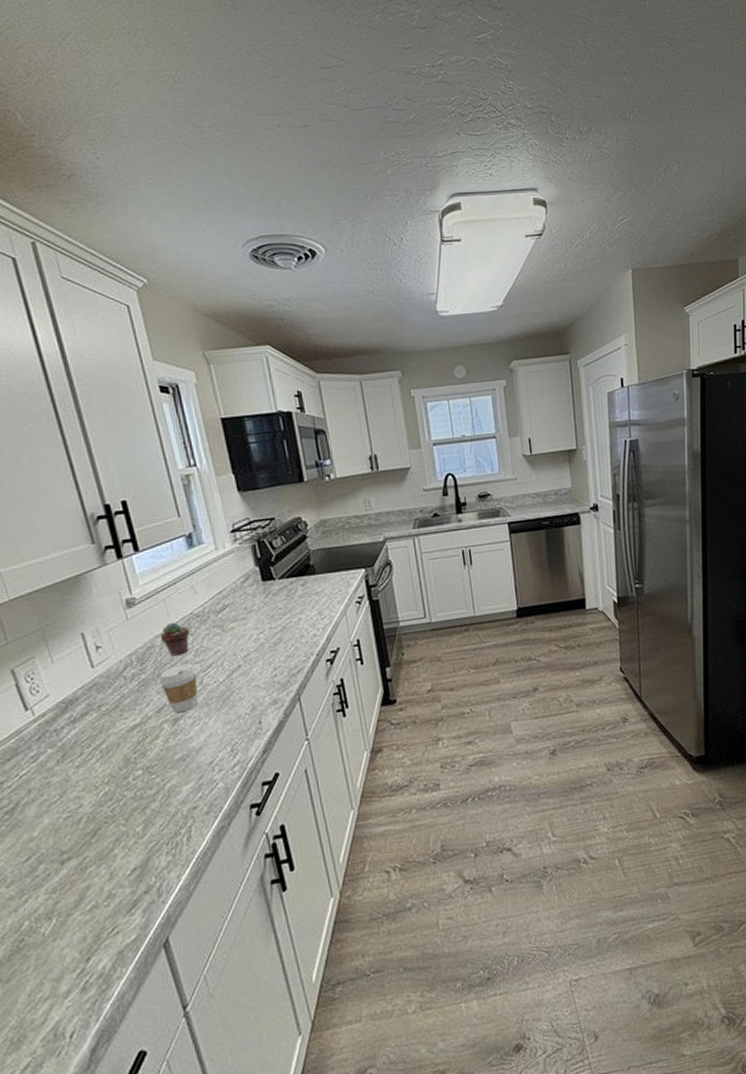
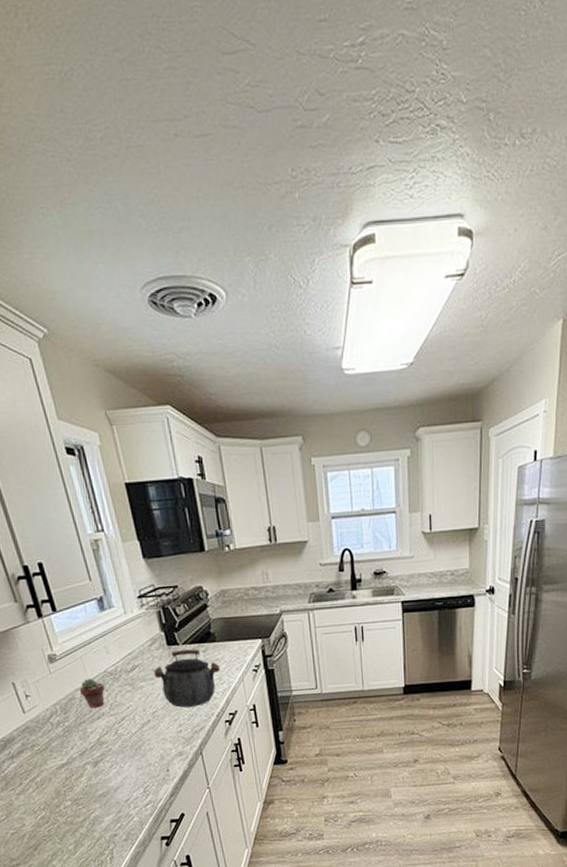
coffee cup: present [158,663,198,713] -> none [80,715,114,757]
kettle: none [246,583,320,649] -> present [154,649,220,708]

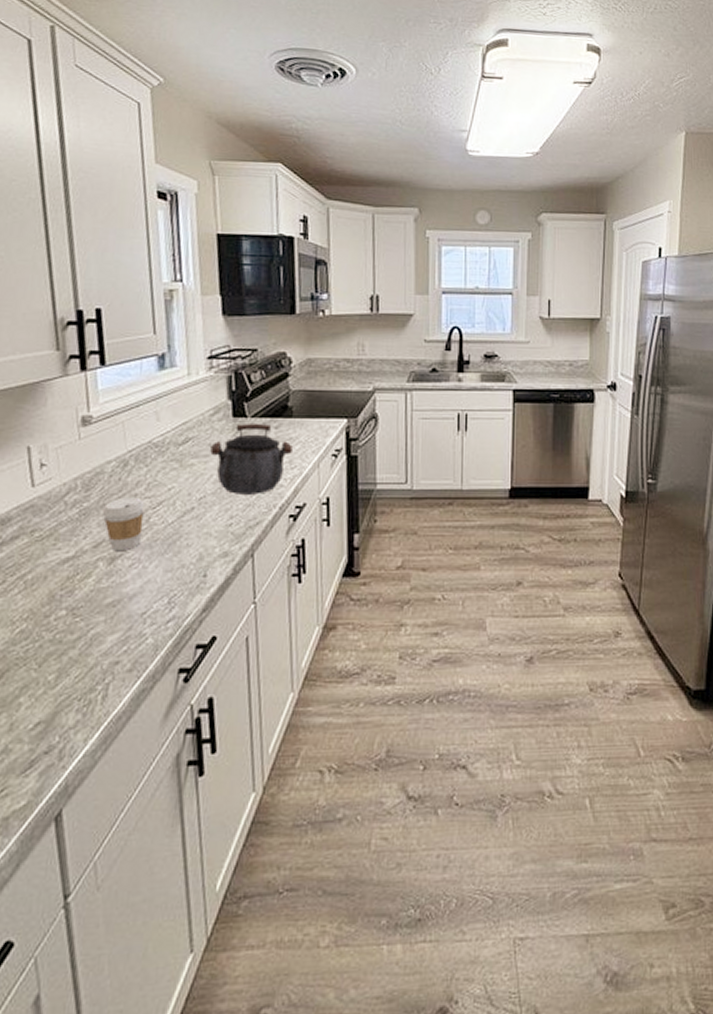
potted succulent: present [79,678,105,708] -> none [111,448,145,487]
coffee cup: none [80,715,114,757] -> present [102,497,145,552]

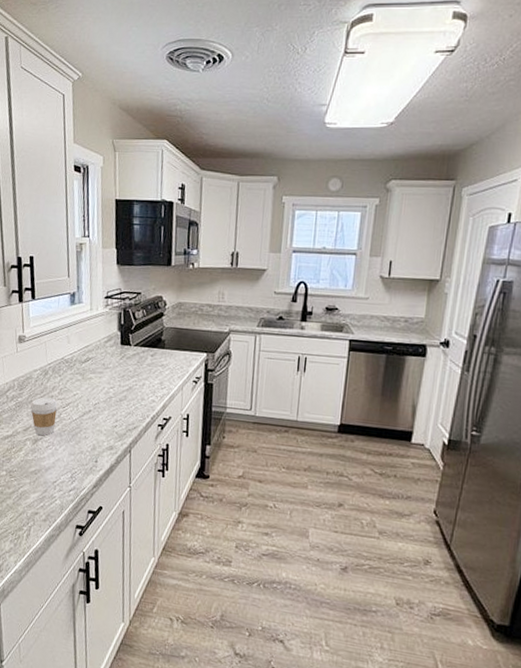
kettle: present [210,423,292,495] -> none [104,350,163,406]

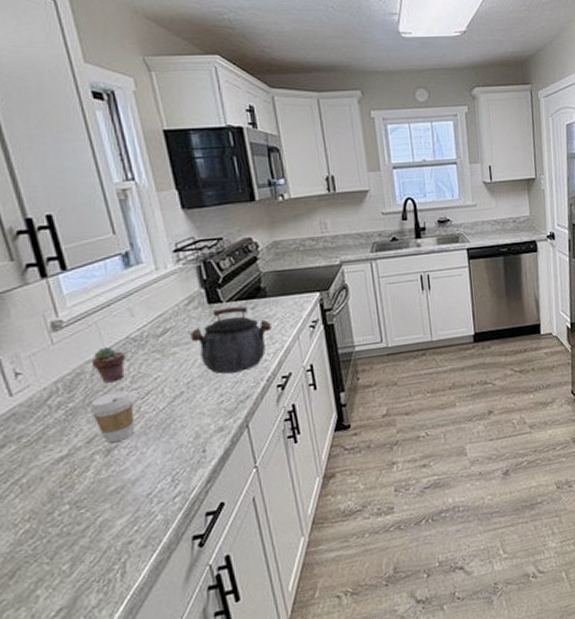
potted succulent: none [37,362,59,390] -> present [91,346,126,383]
kettle: none [104,350,163,406] -> present [190,306,271,374]

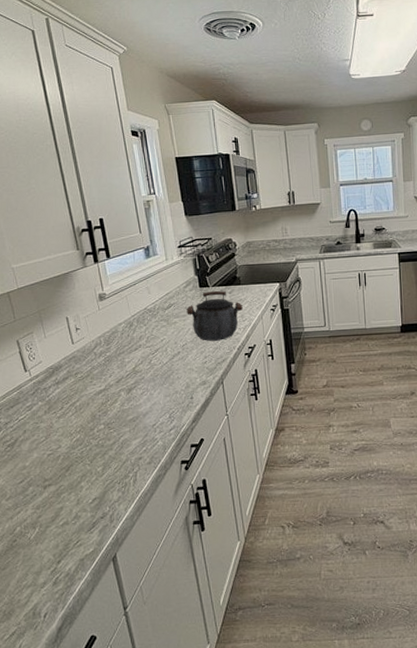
coffee cup: present [89,390,135,444] -> none [119,347,147,385]
potted succulent: present [91,346,126,383] -> none [122,314,143,341]

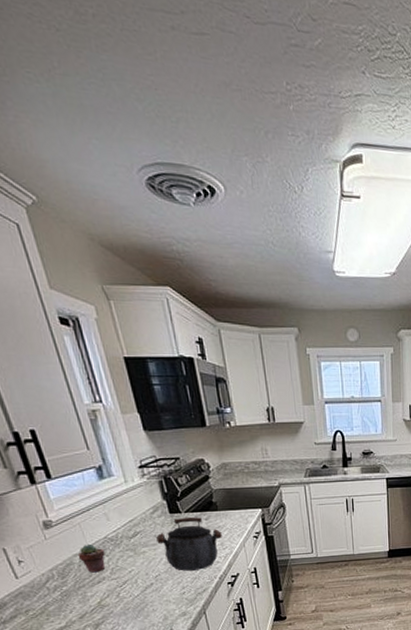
potted succulent: none [122,314,143,341] -> present [77,543,105,573]

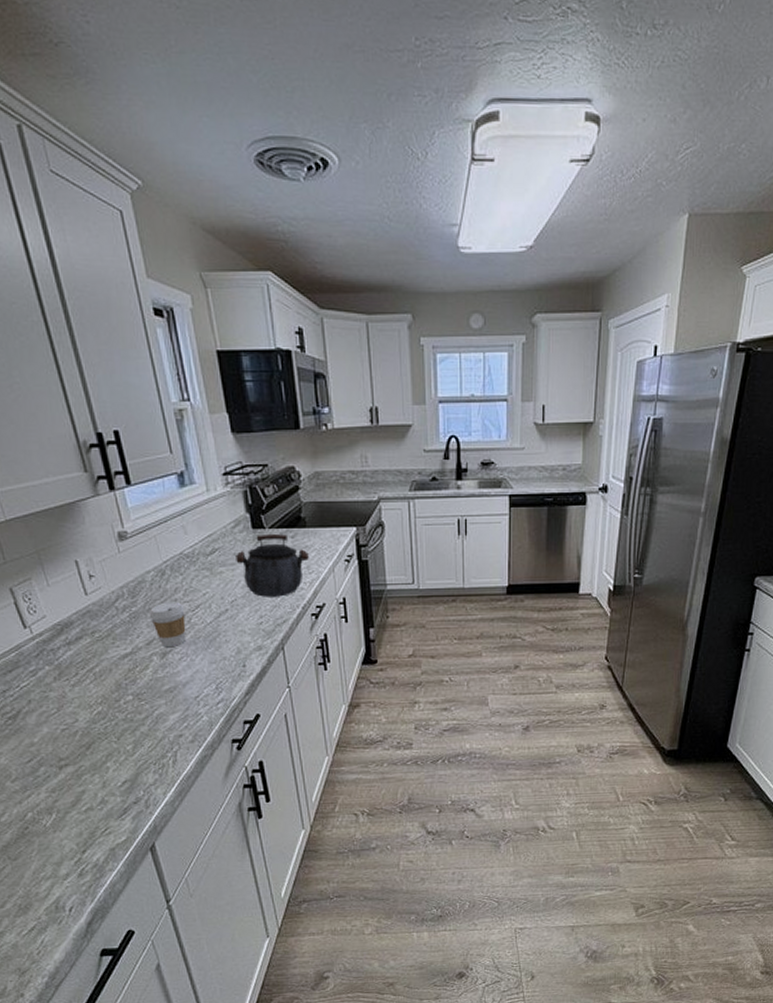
potted succulent: present [77,543,105,573] -> none [150,559,179,593]
coffee cup: none [79,579,116,620] -> present [149,602,186,648]

